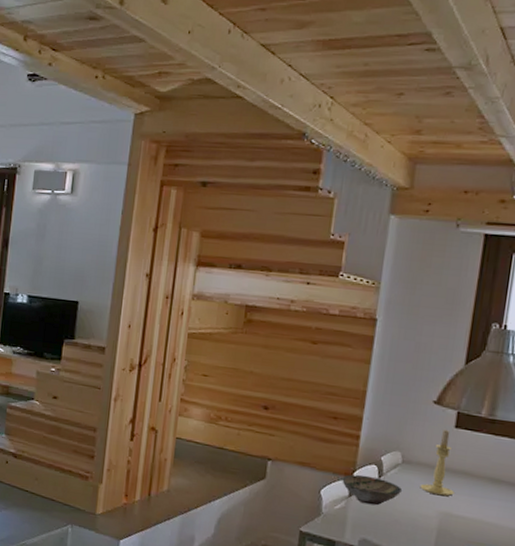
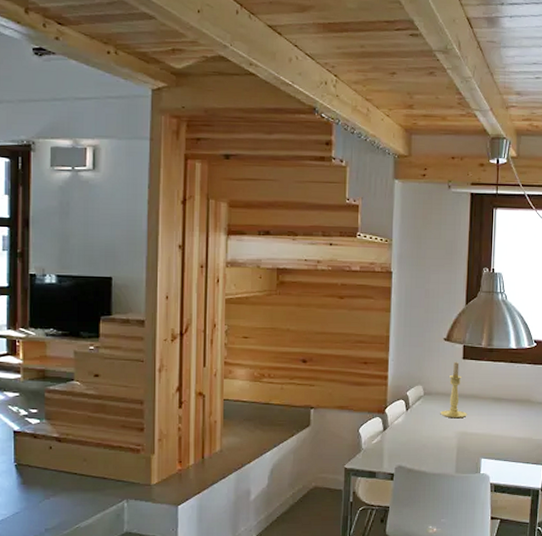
bowl: present [342,474,403,506] -> none [376,410,427,435]

